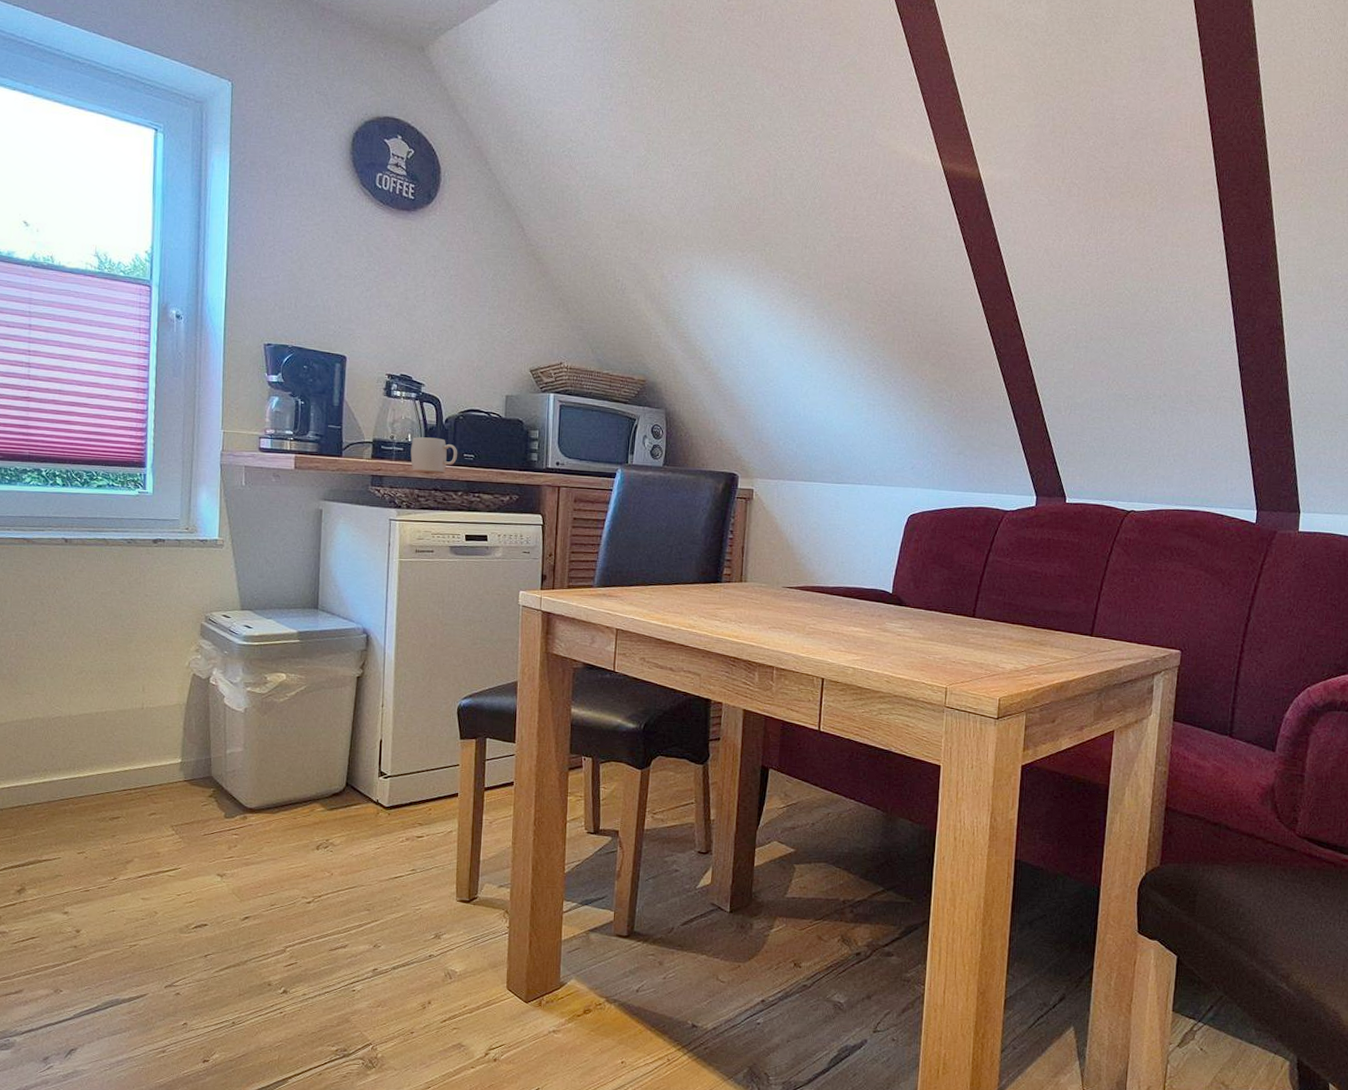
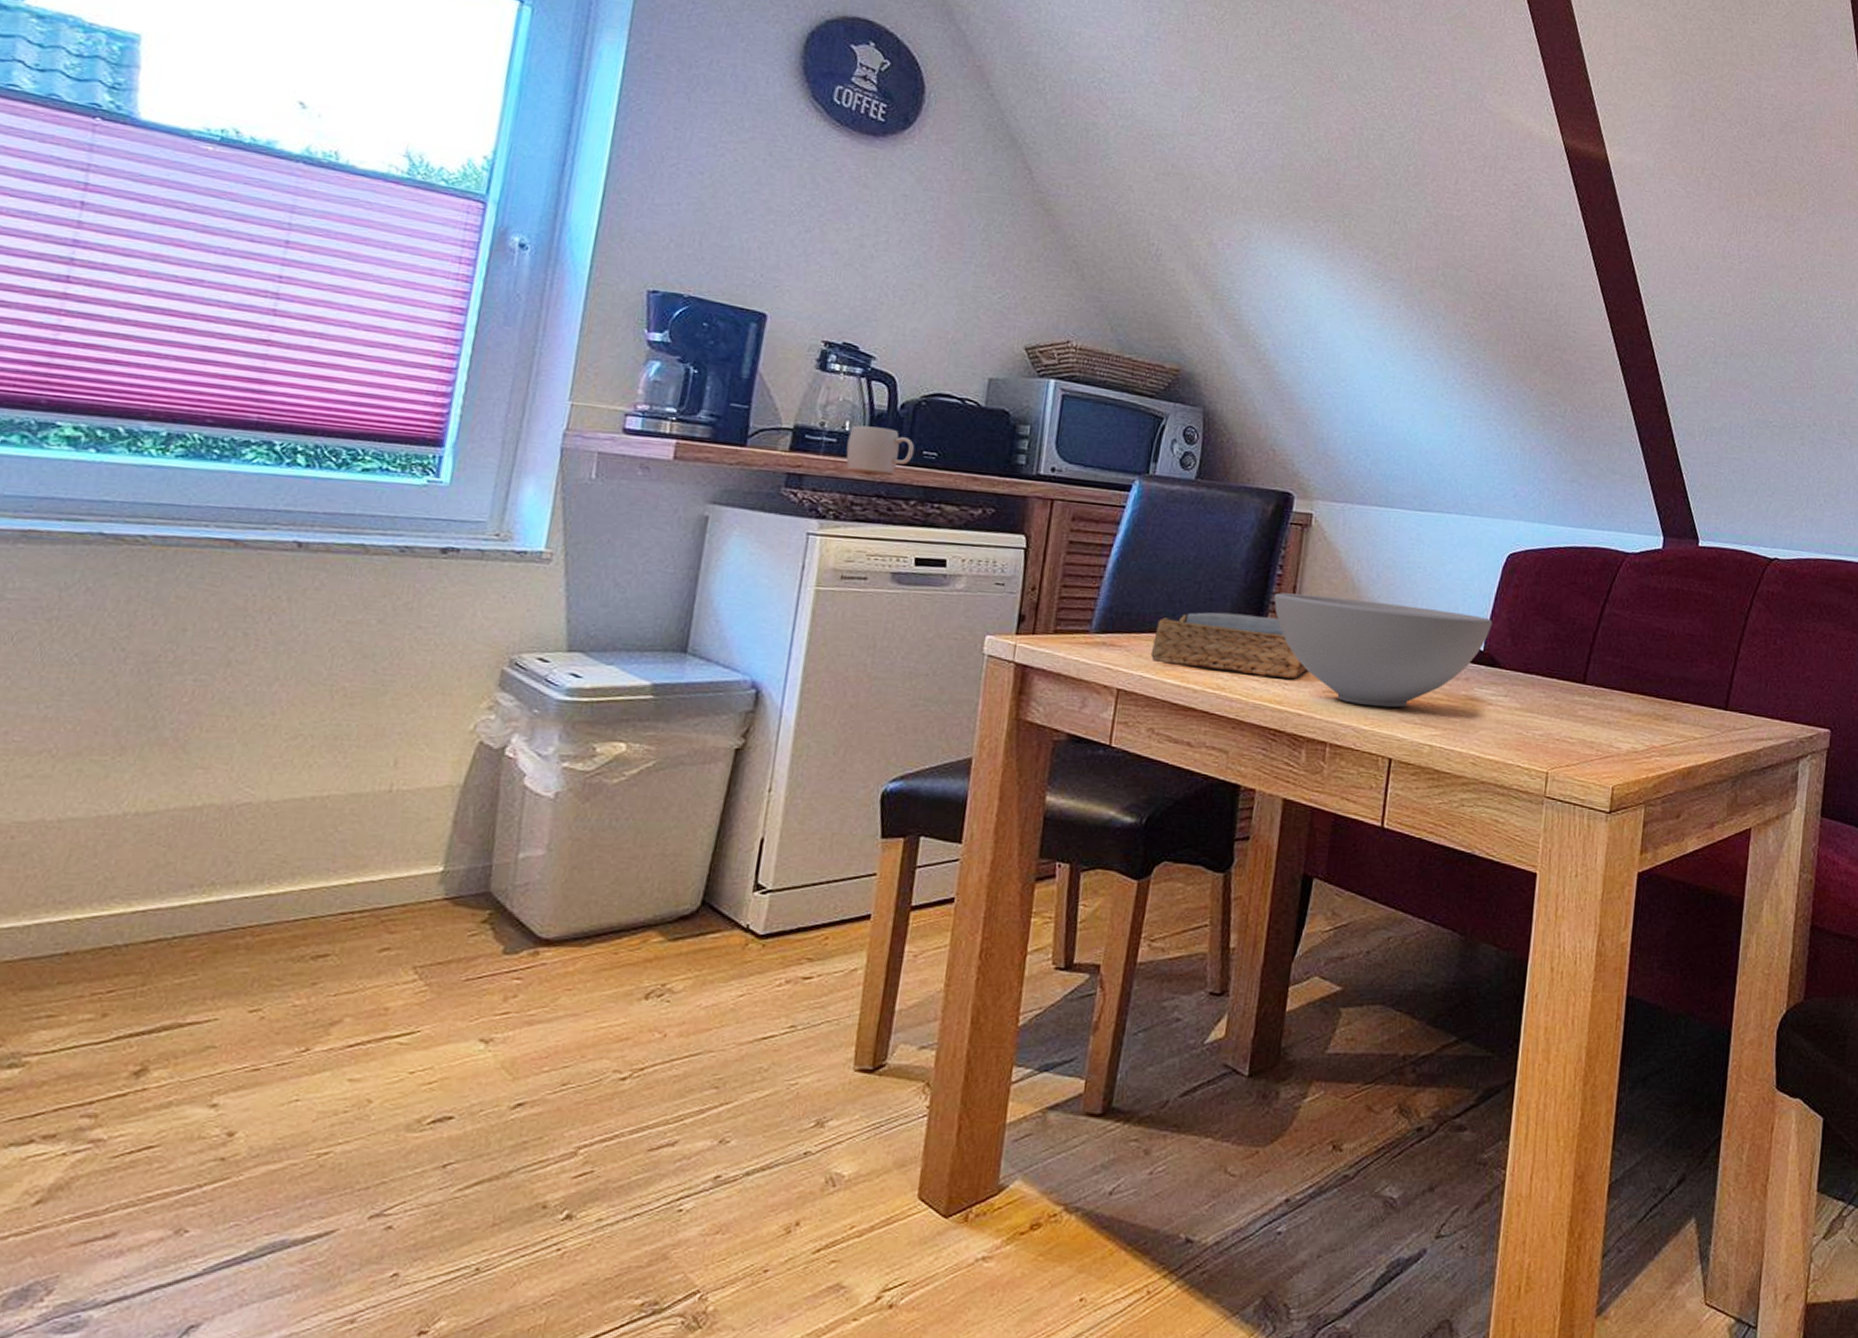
napkin holder: none [638,568,756,619] -> present [1150,612,1308,680]
bowl: none [728,552,898,639] -> present [1274,592,1492,708]

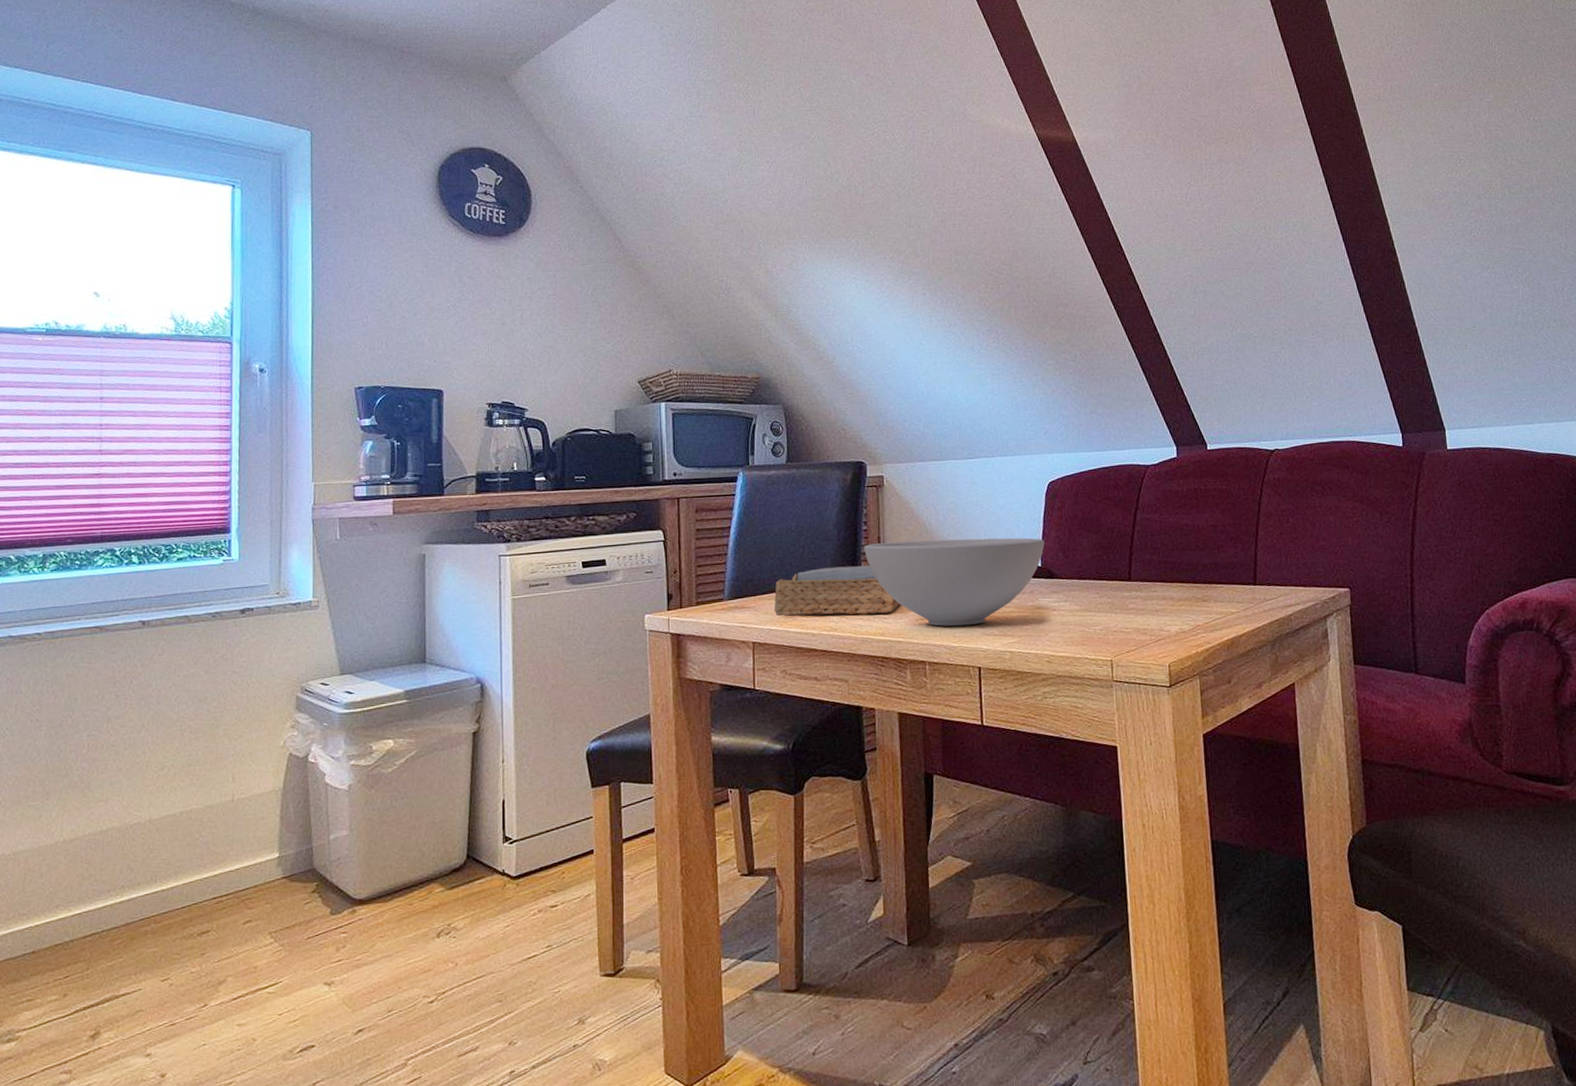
mug: present [845,425,915,476] -> none [517,463,568,503]

